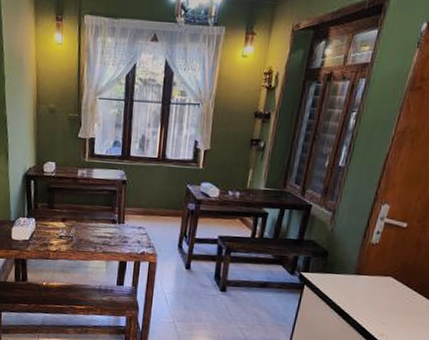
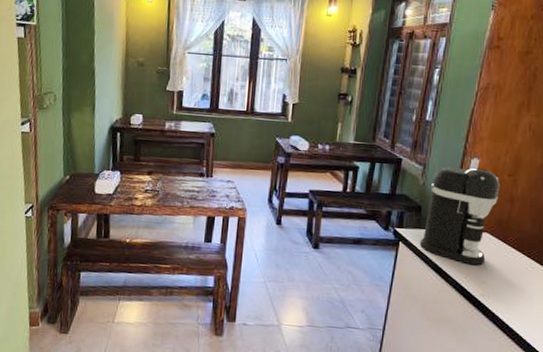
coffee maker: none [323,213,409,308] -> present [419,167,500,266]

